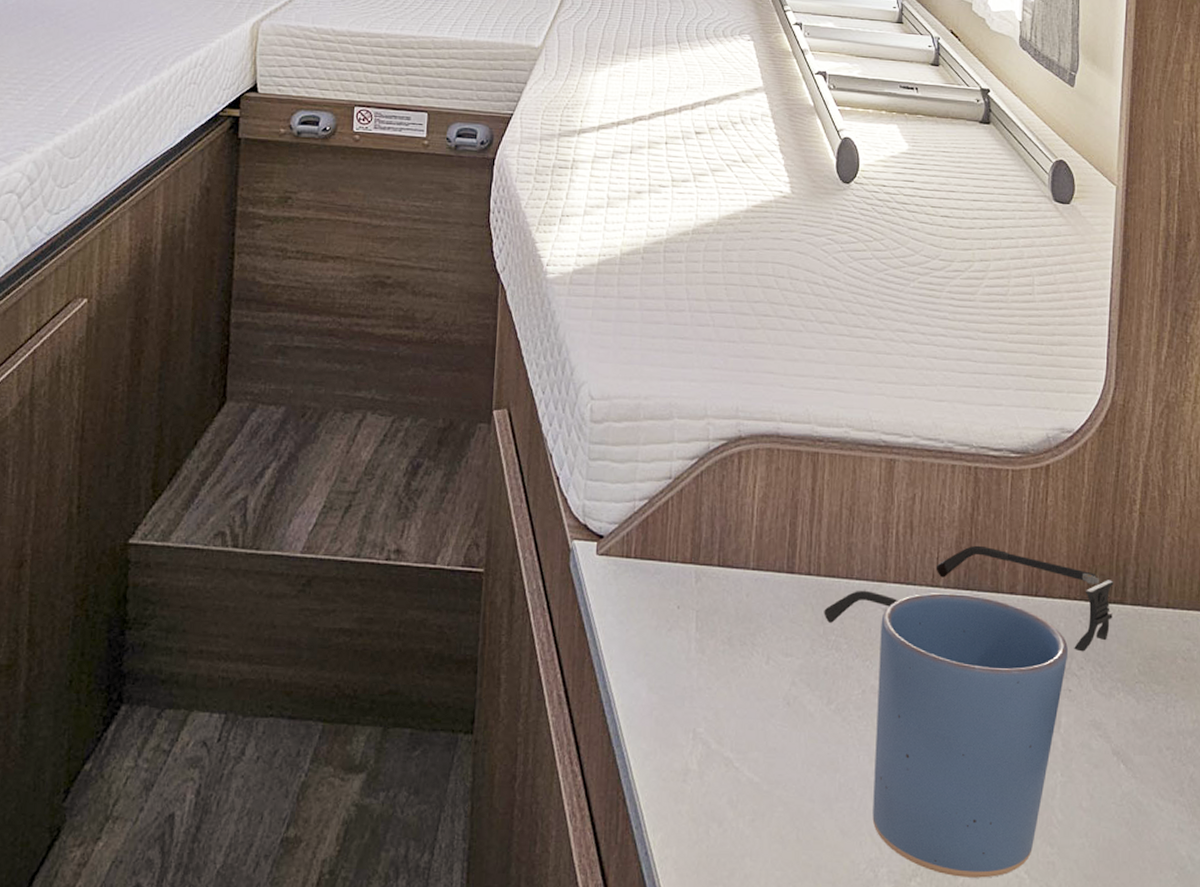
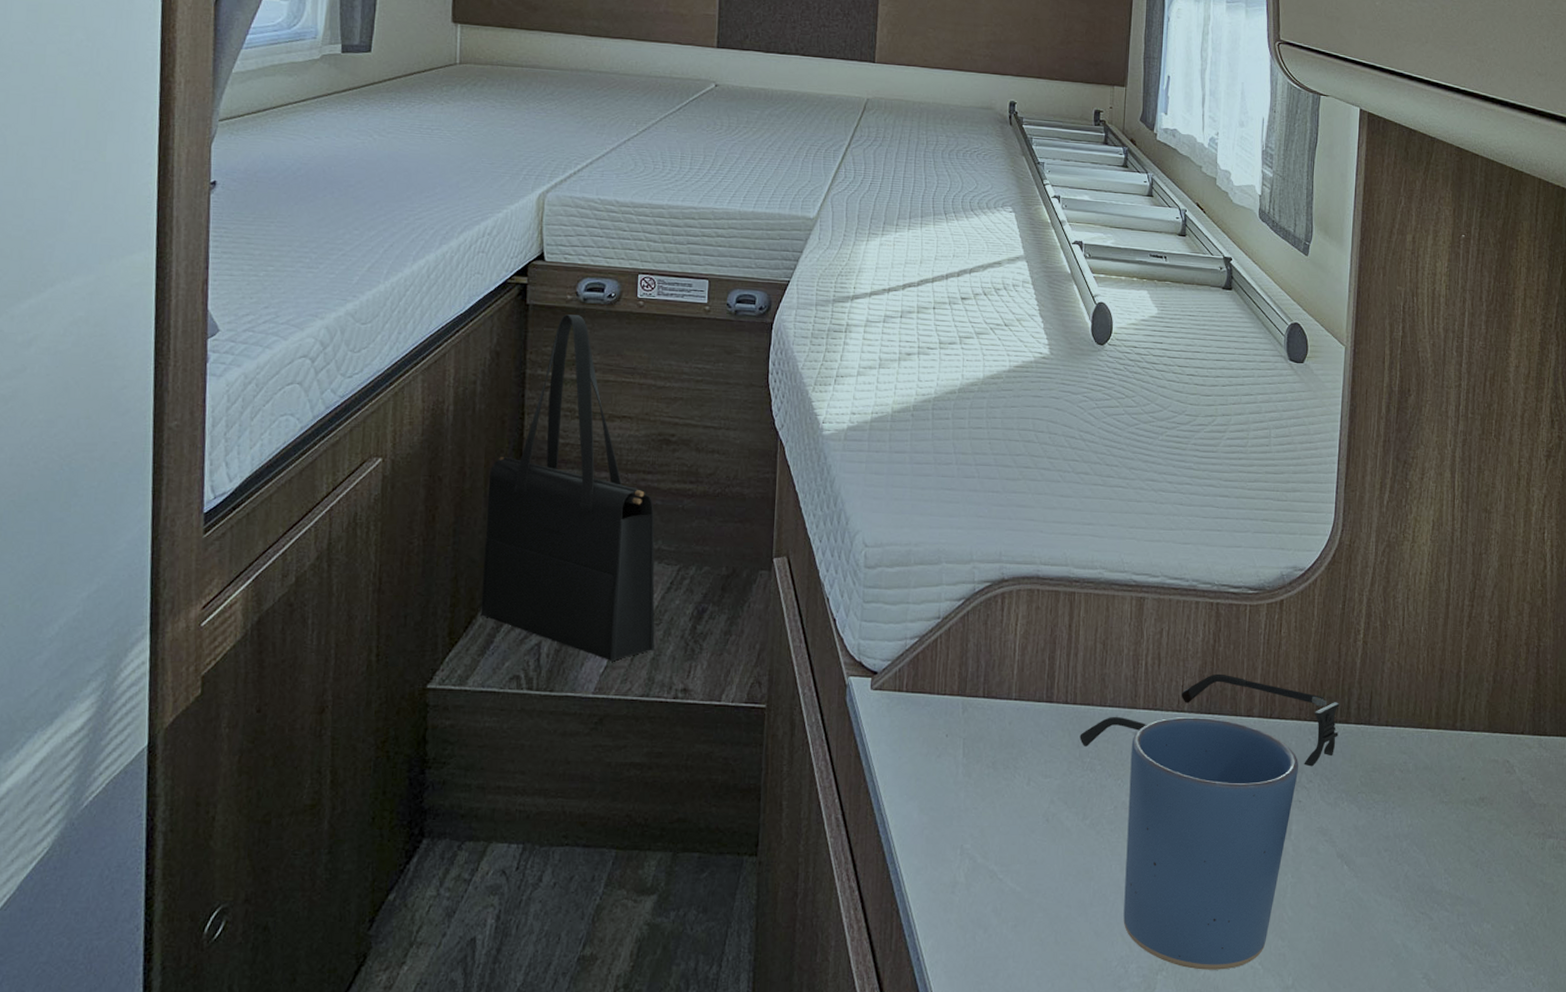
tote bag: none [185,149,368,519] -> present [480,314,655,662]

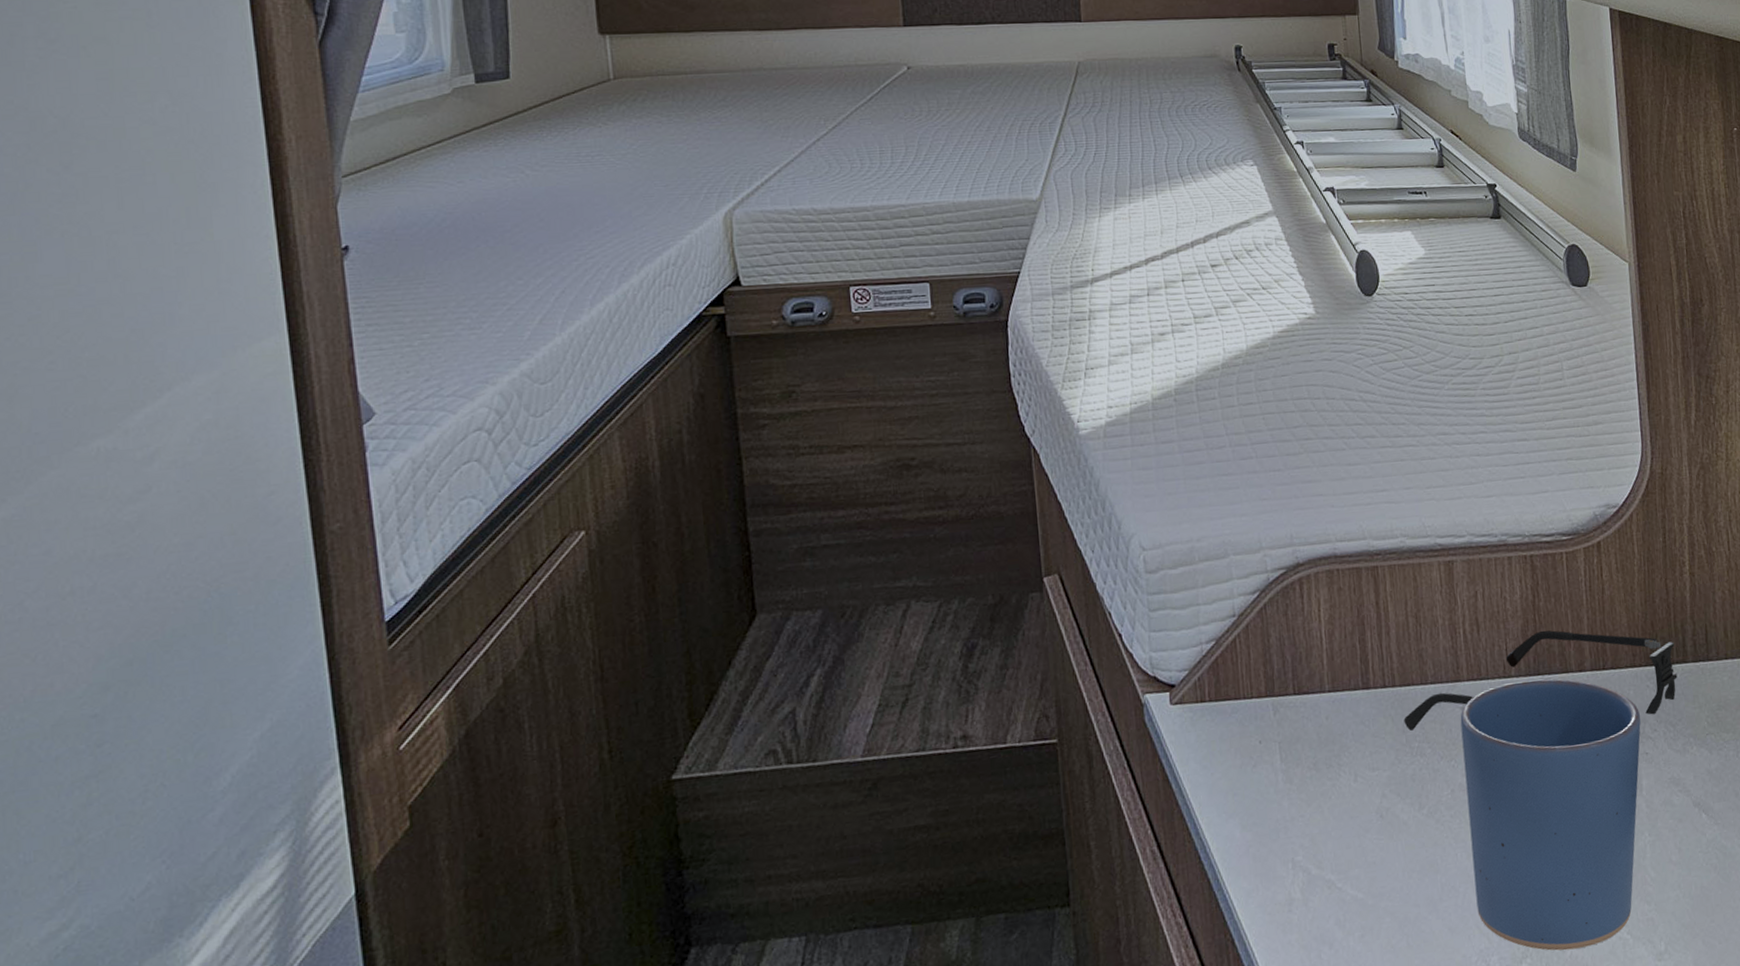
tote bag: present [480,314,655,662] -> none [711,341,925,719]

